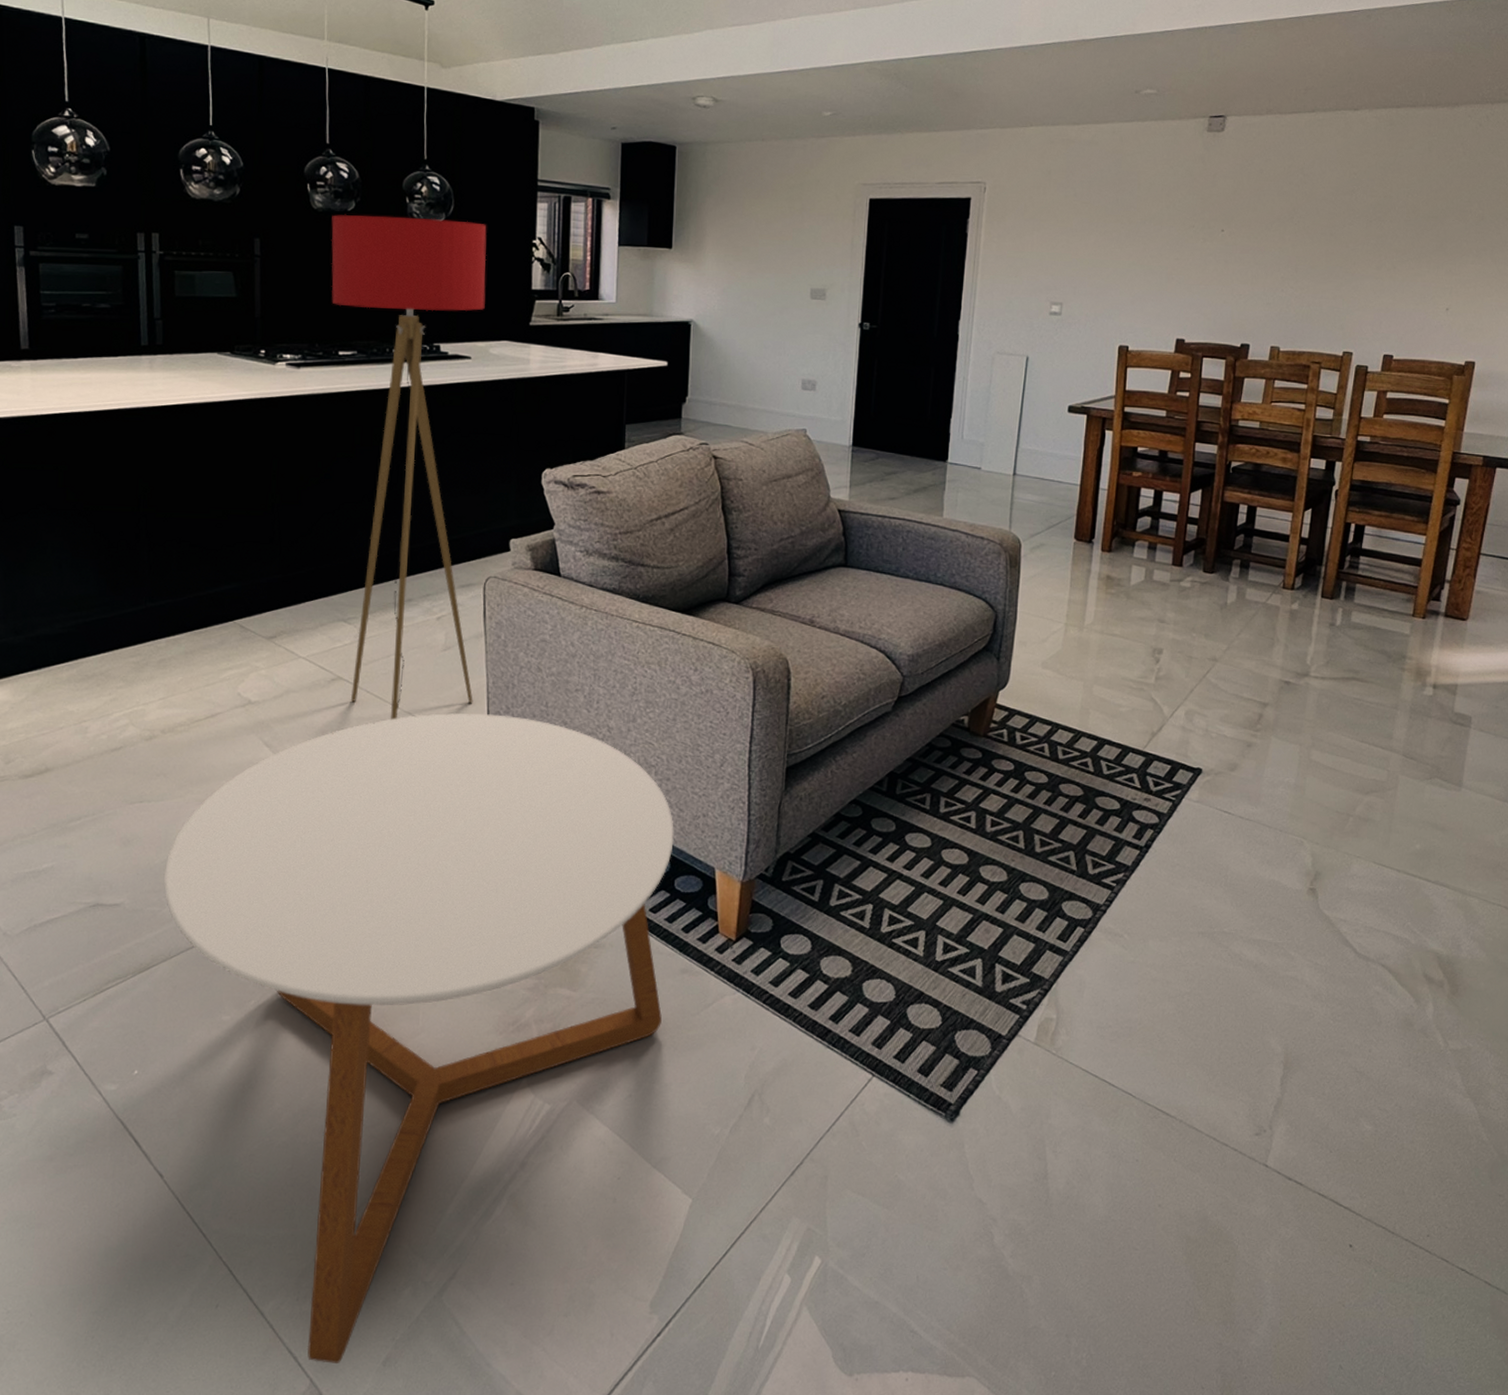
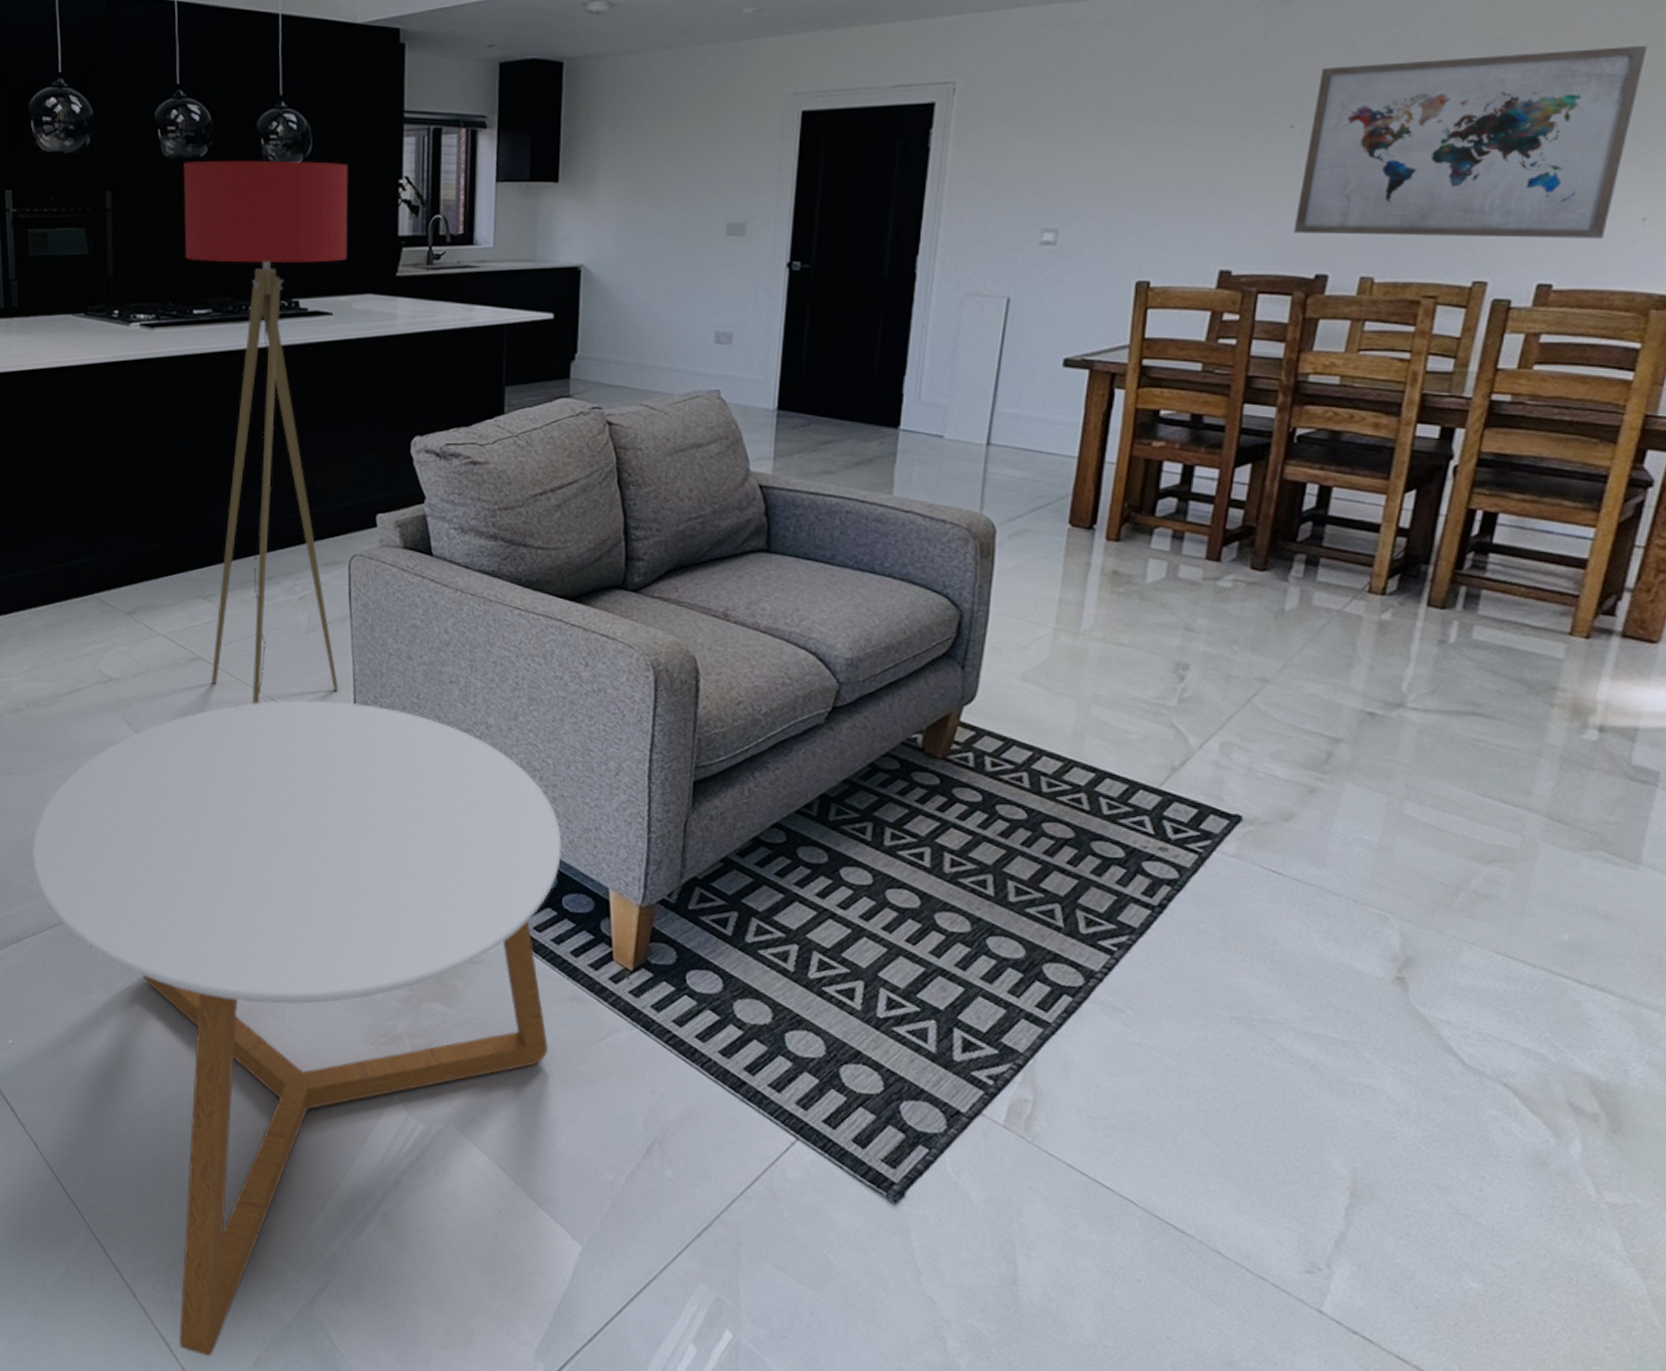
wall art: none [1226,184,1445,323] -> present [1294,45,1648,239]

